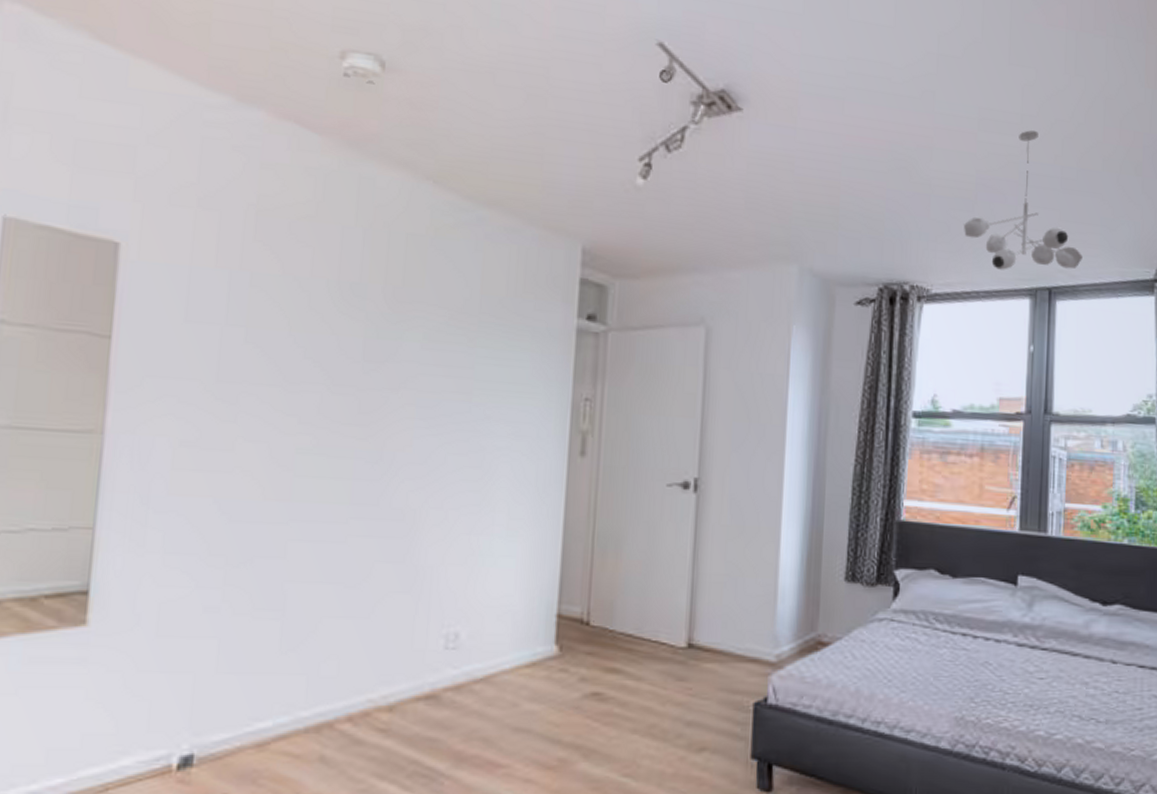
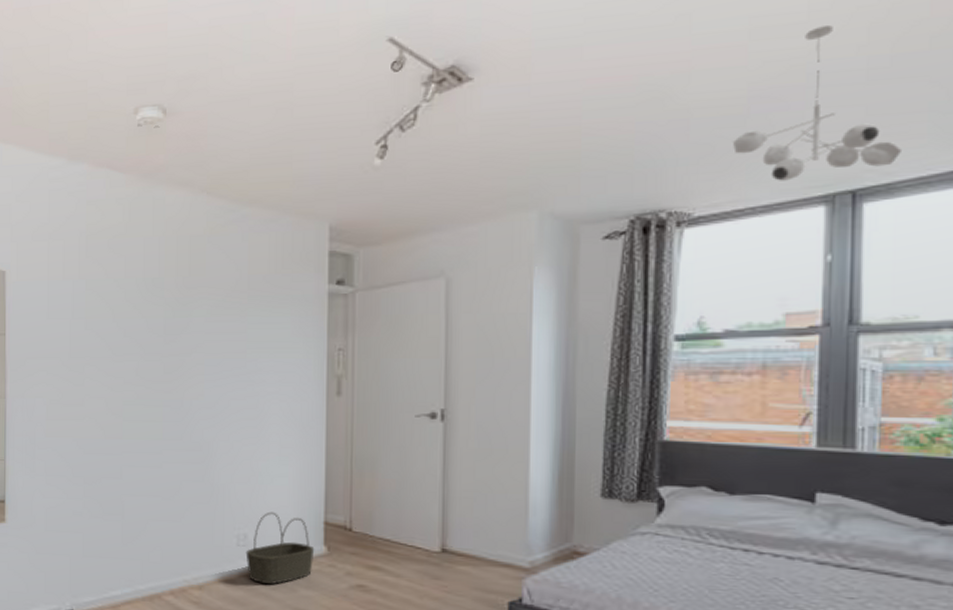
basket: none [455,602,544,699] -> present [245,511,315,585]

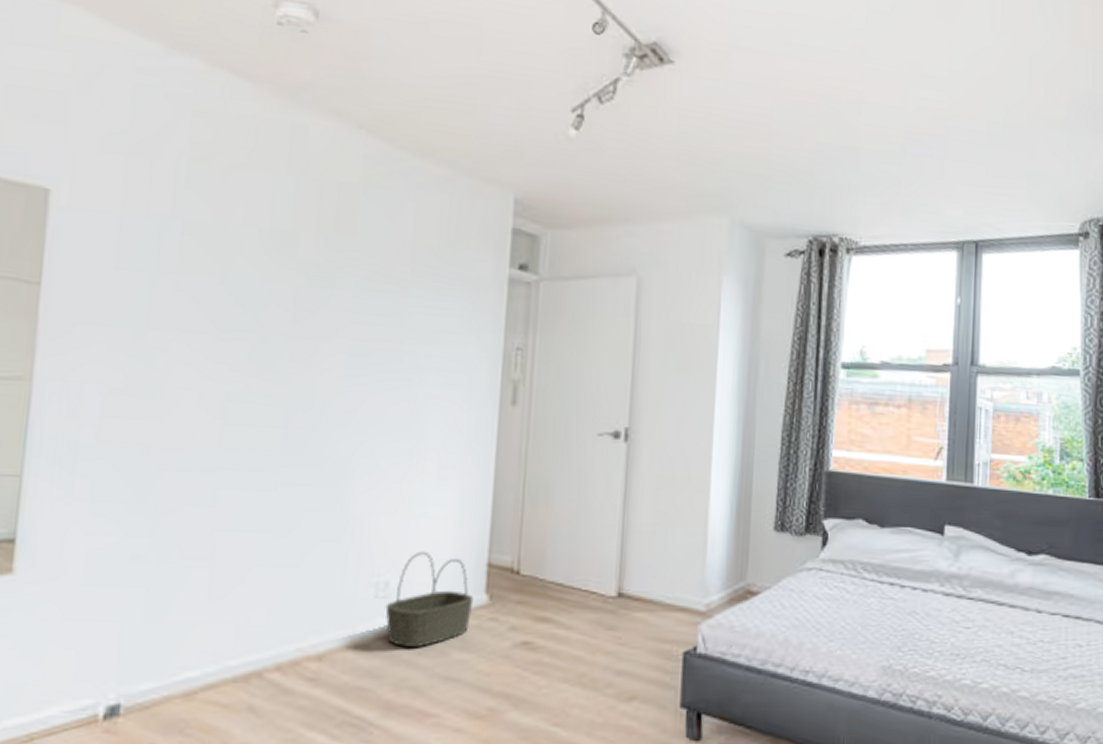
ceiling light fixture: present [733,25,901,181] -> none [892,85,1009,223]

